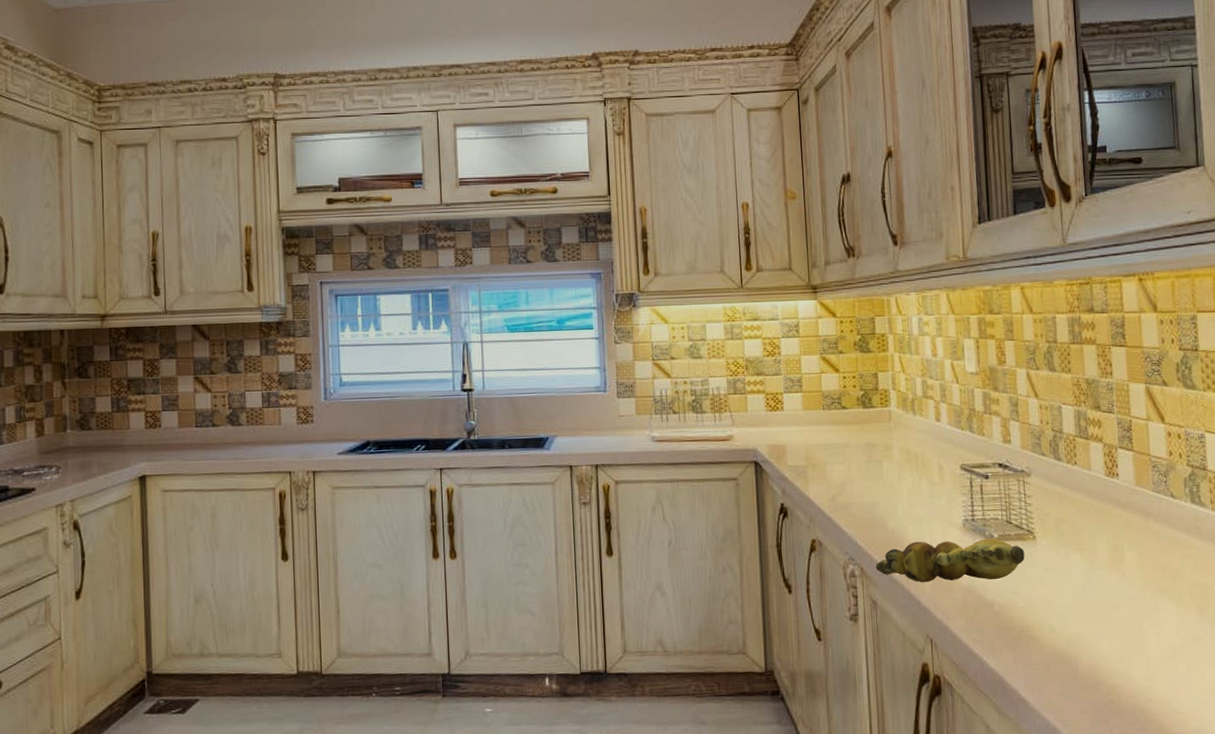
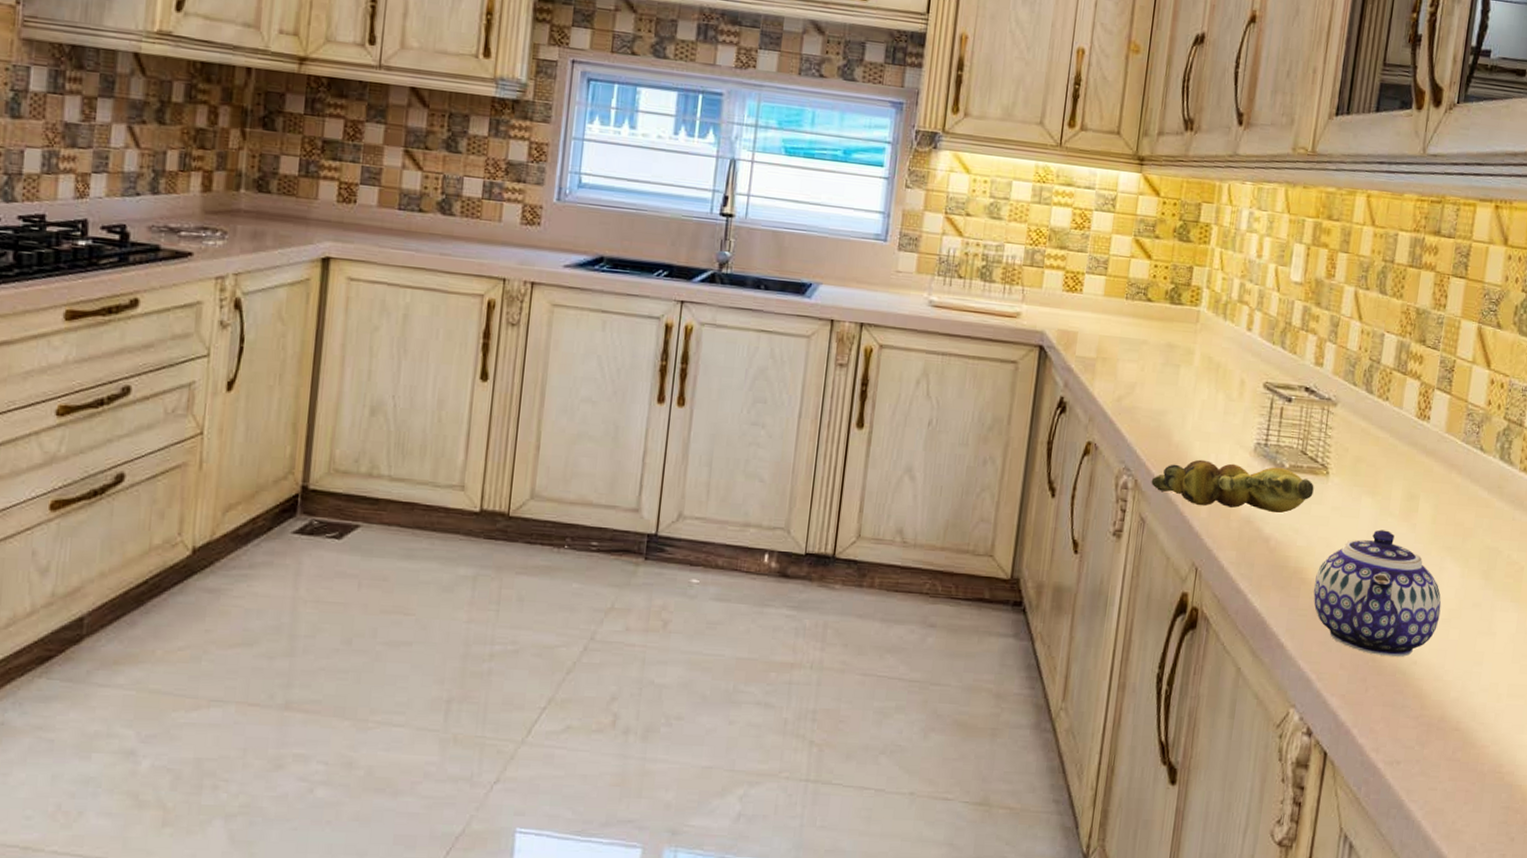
teapot: none [1042,581,1166,698] -> present [1313,529,1442,657]

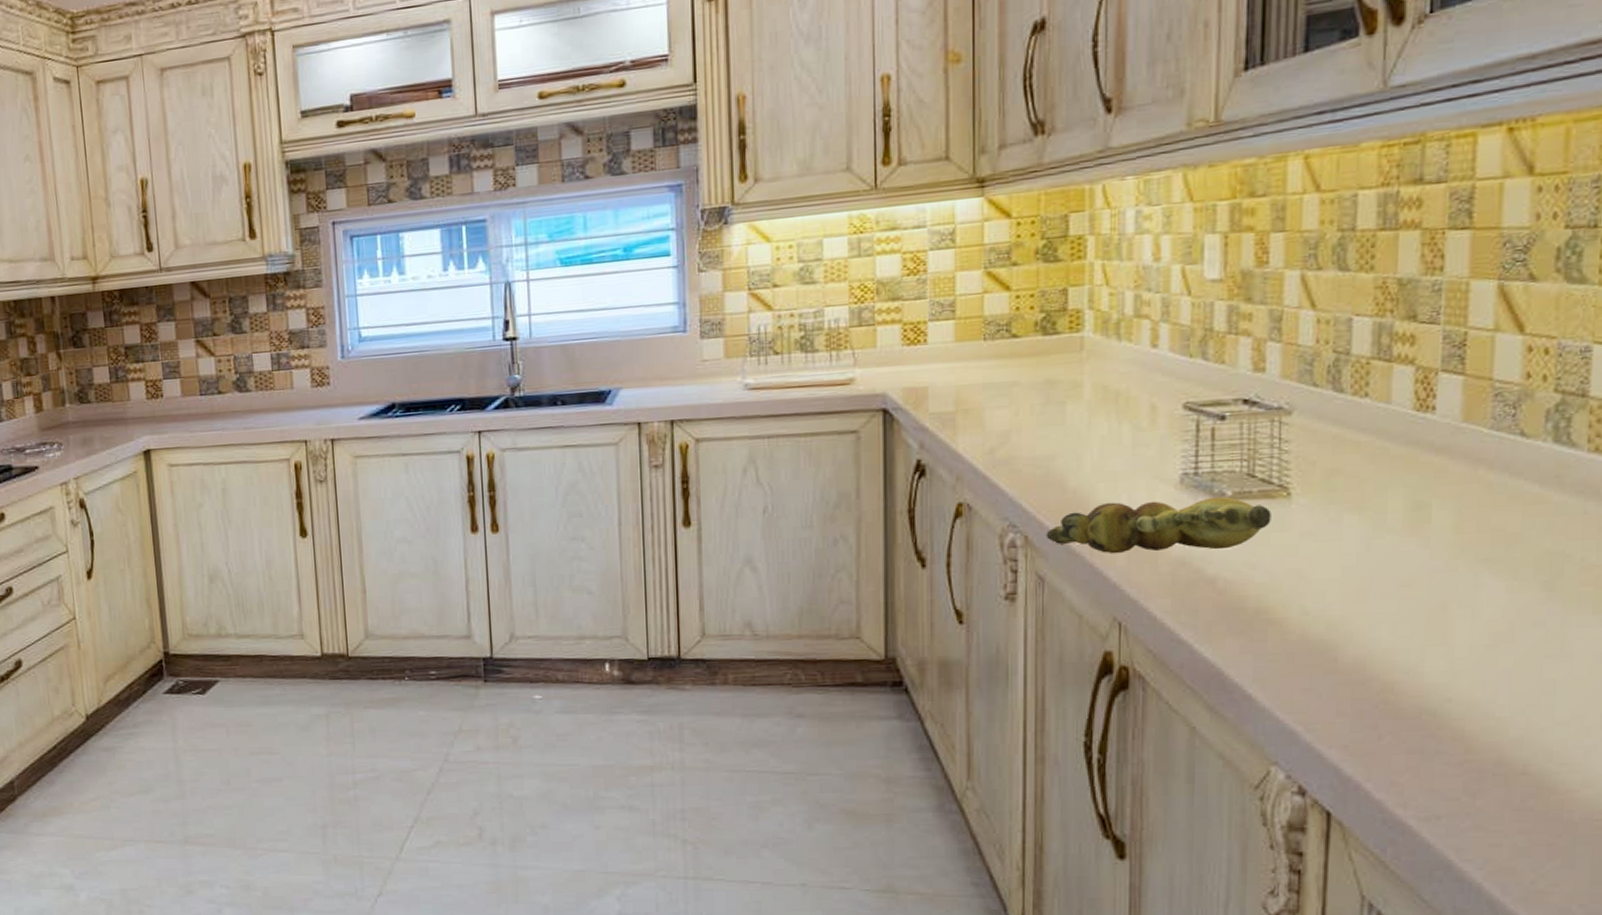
teapot: present [1313,529,1442,657] -> none [1287,550,1482,697]

